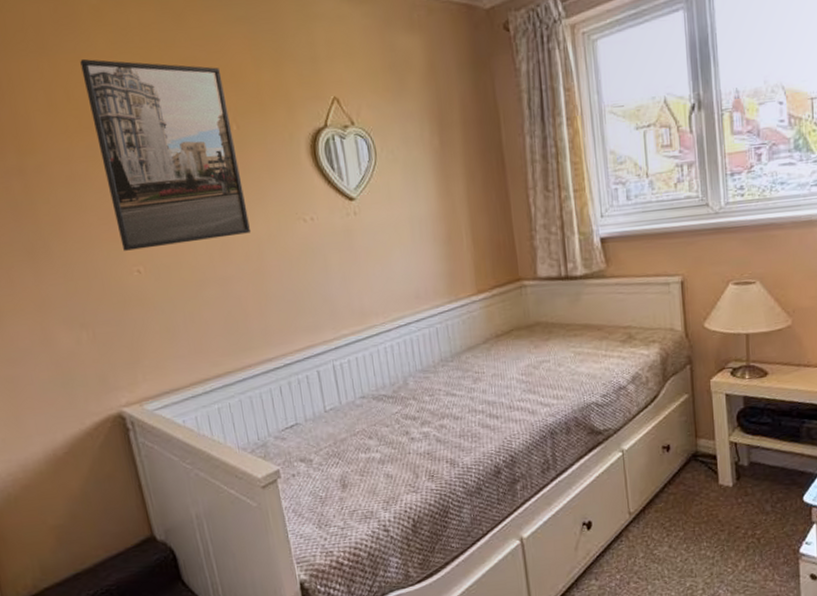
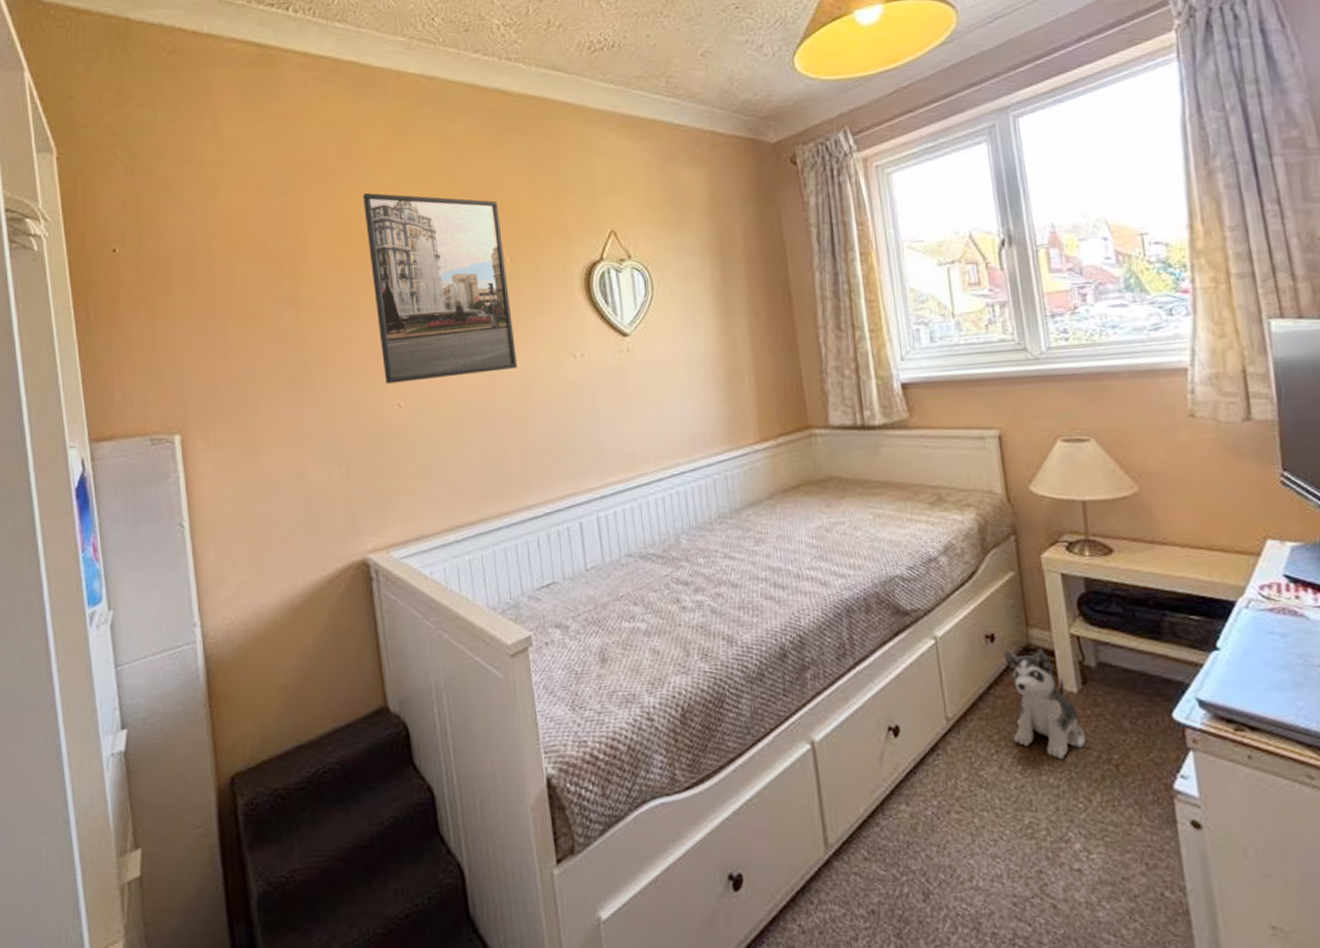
plush toy: none [676,454,736,537] -> present [1003,648,1085,759]

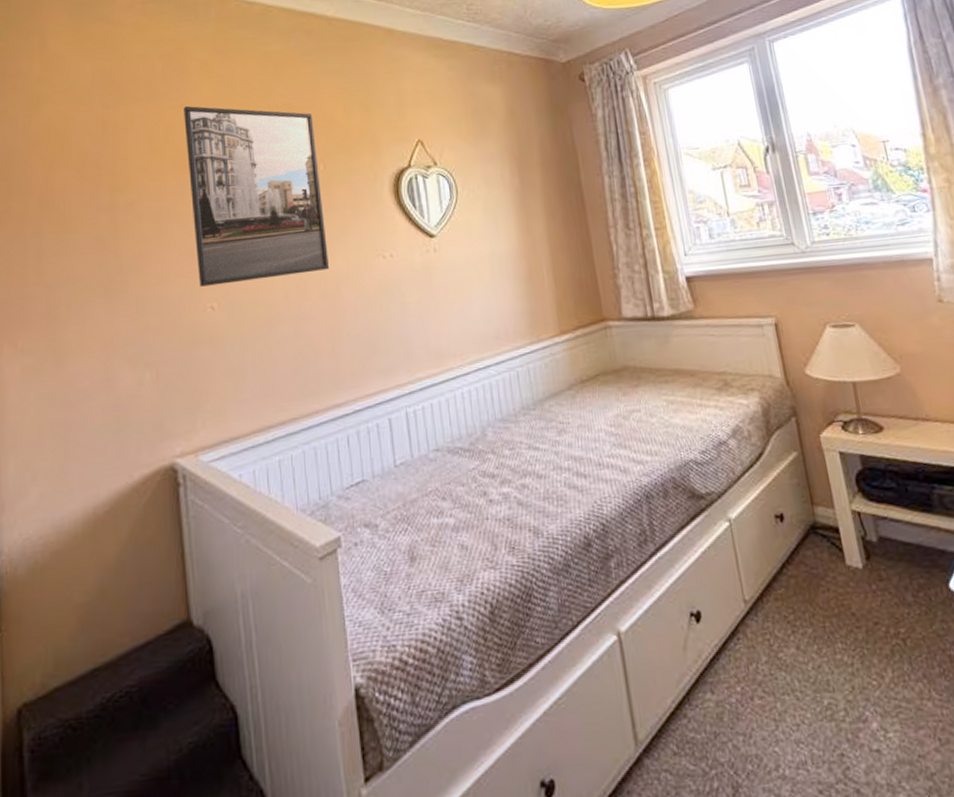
plush toy: present [1003,648,1085,759] -> none [792,526,874,636]

